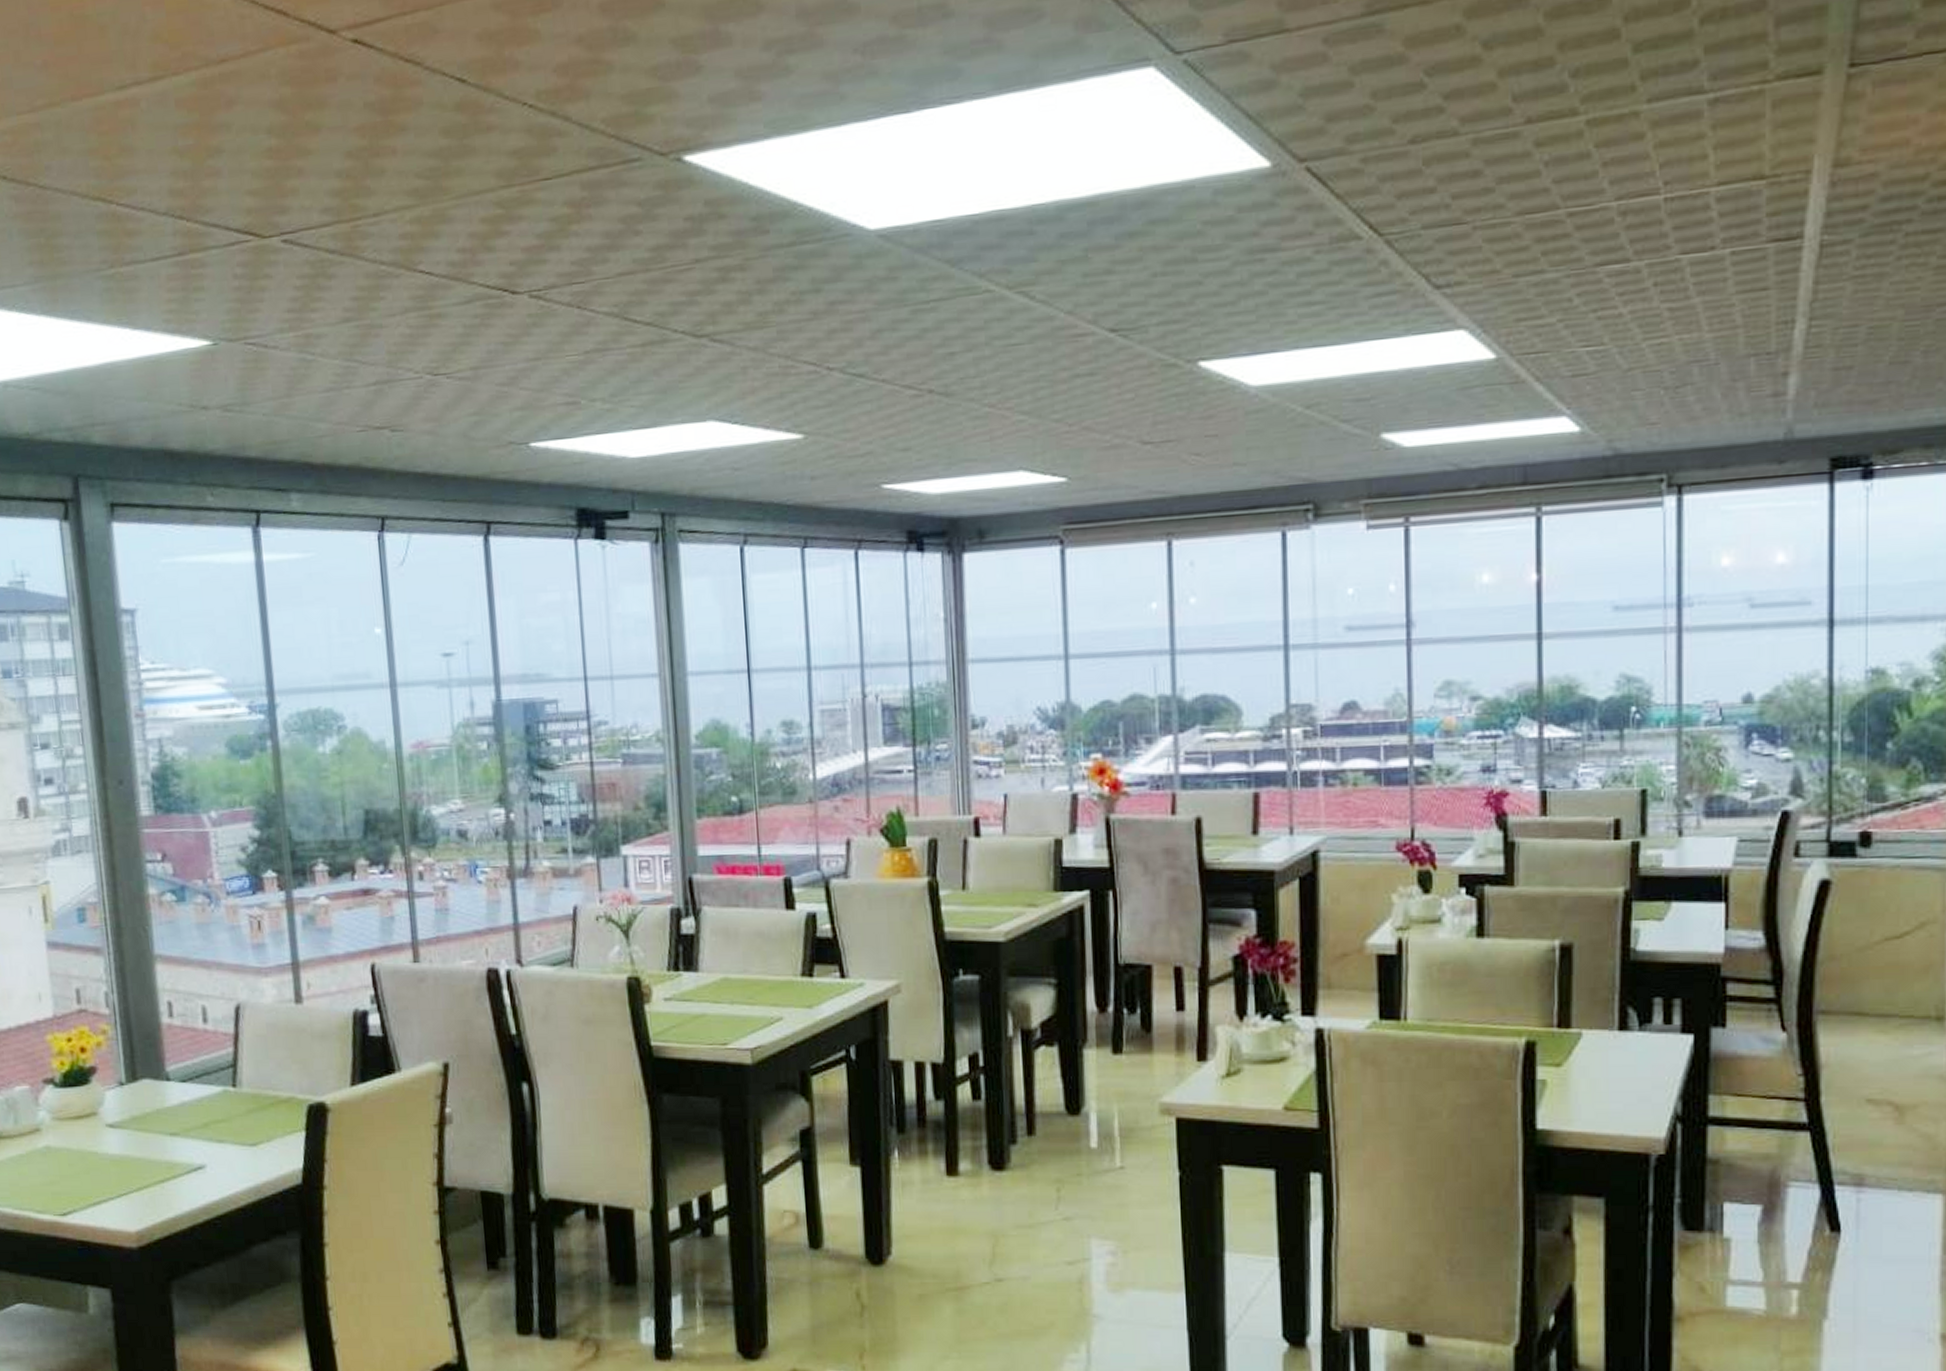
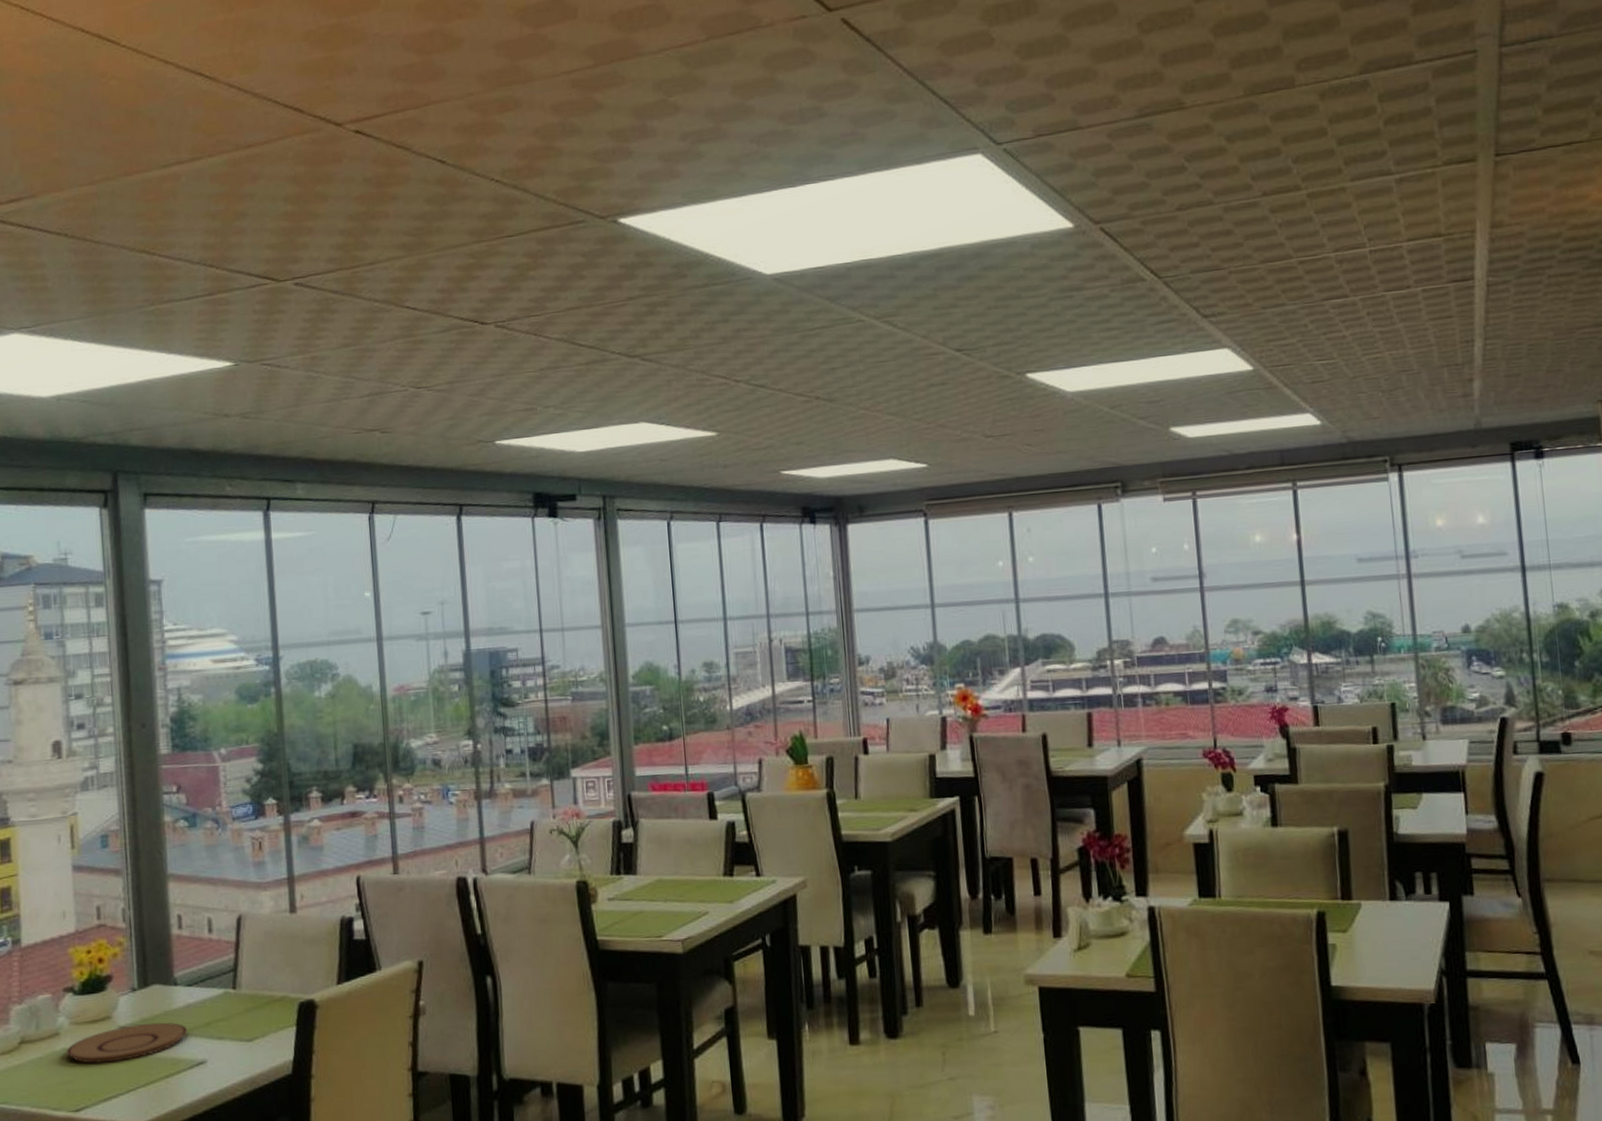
plate: none [49,1121,184,1164] -> present [66,1022,188,1064]

